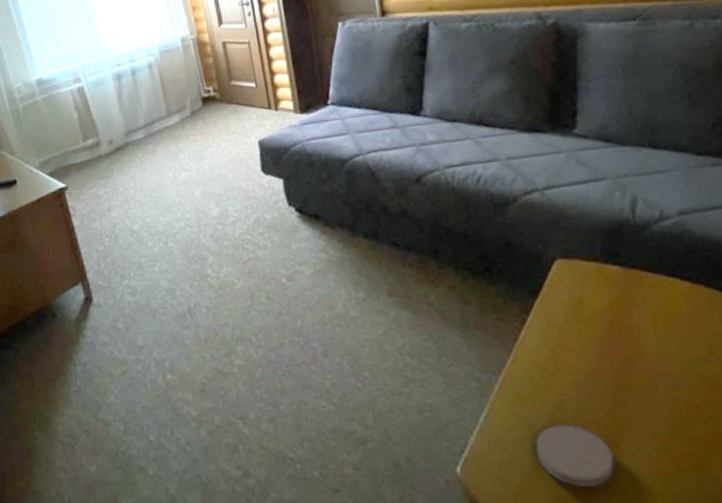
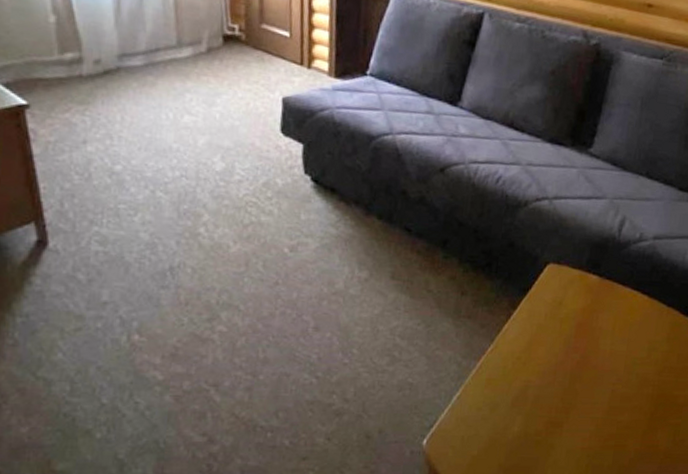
coaster: present [534,424,615,488] -> none [494,406,557,460]

